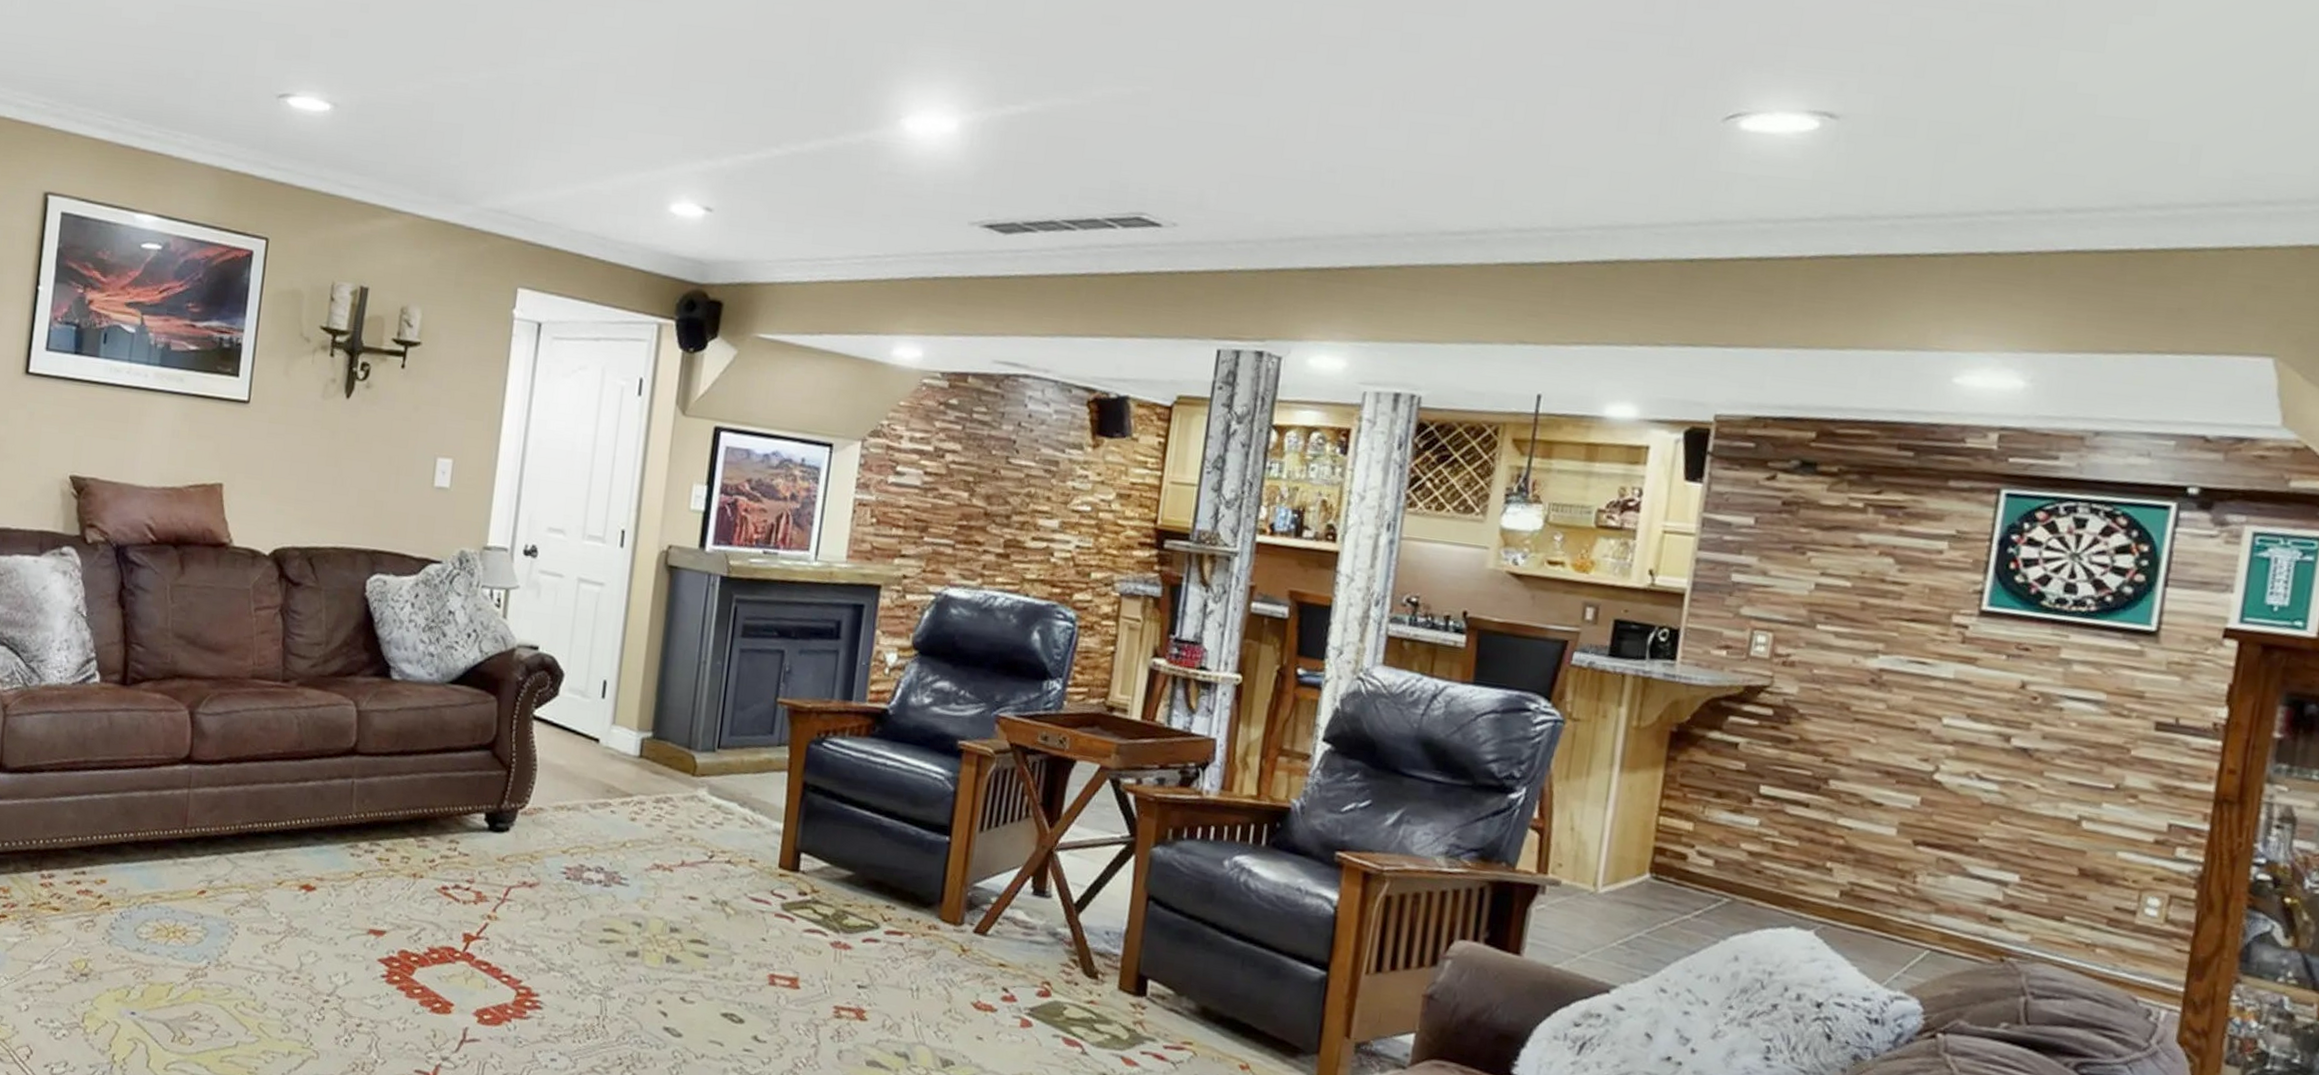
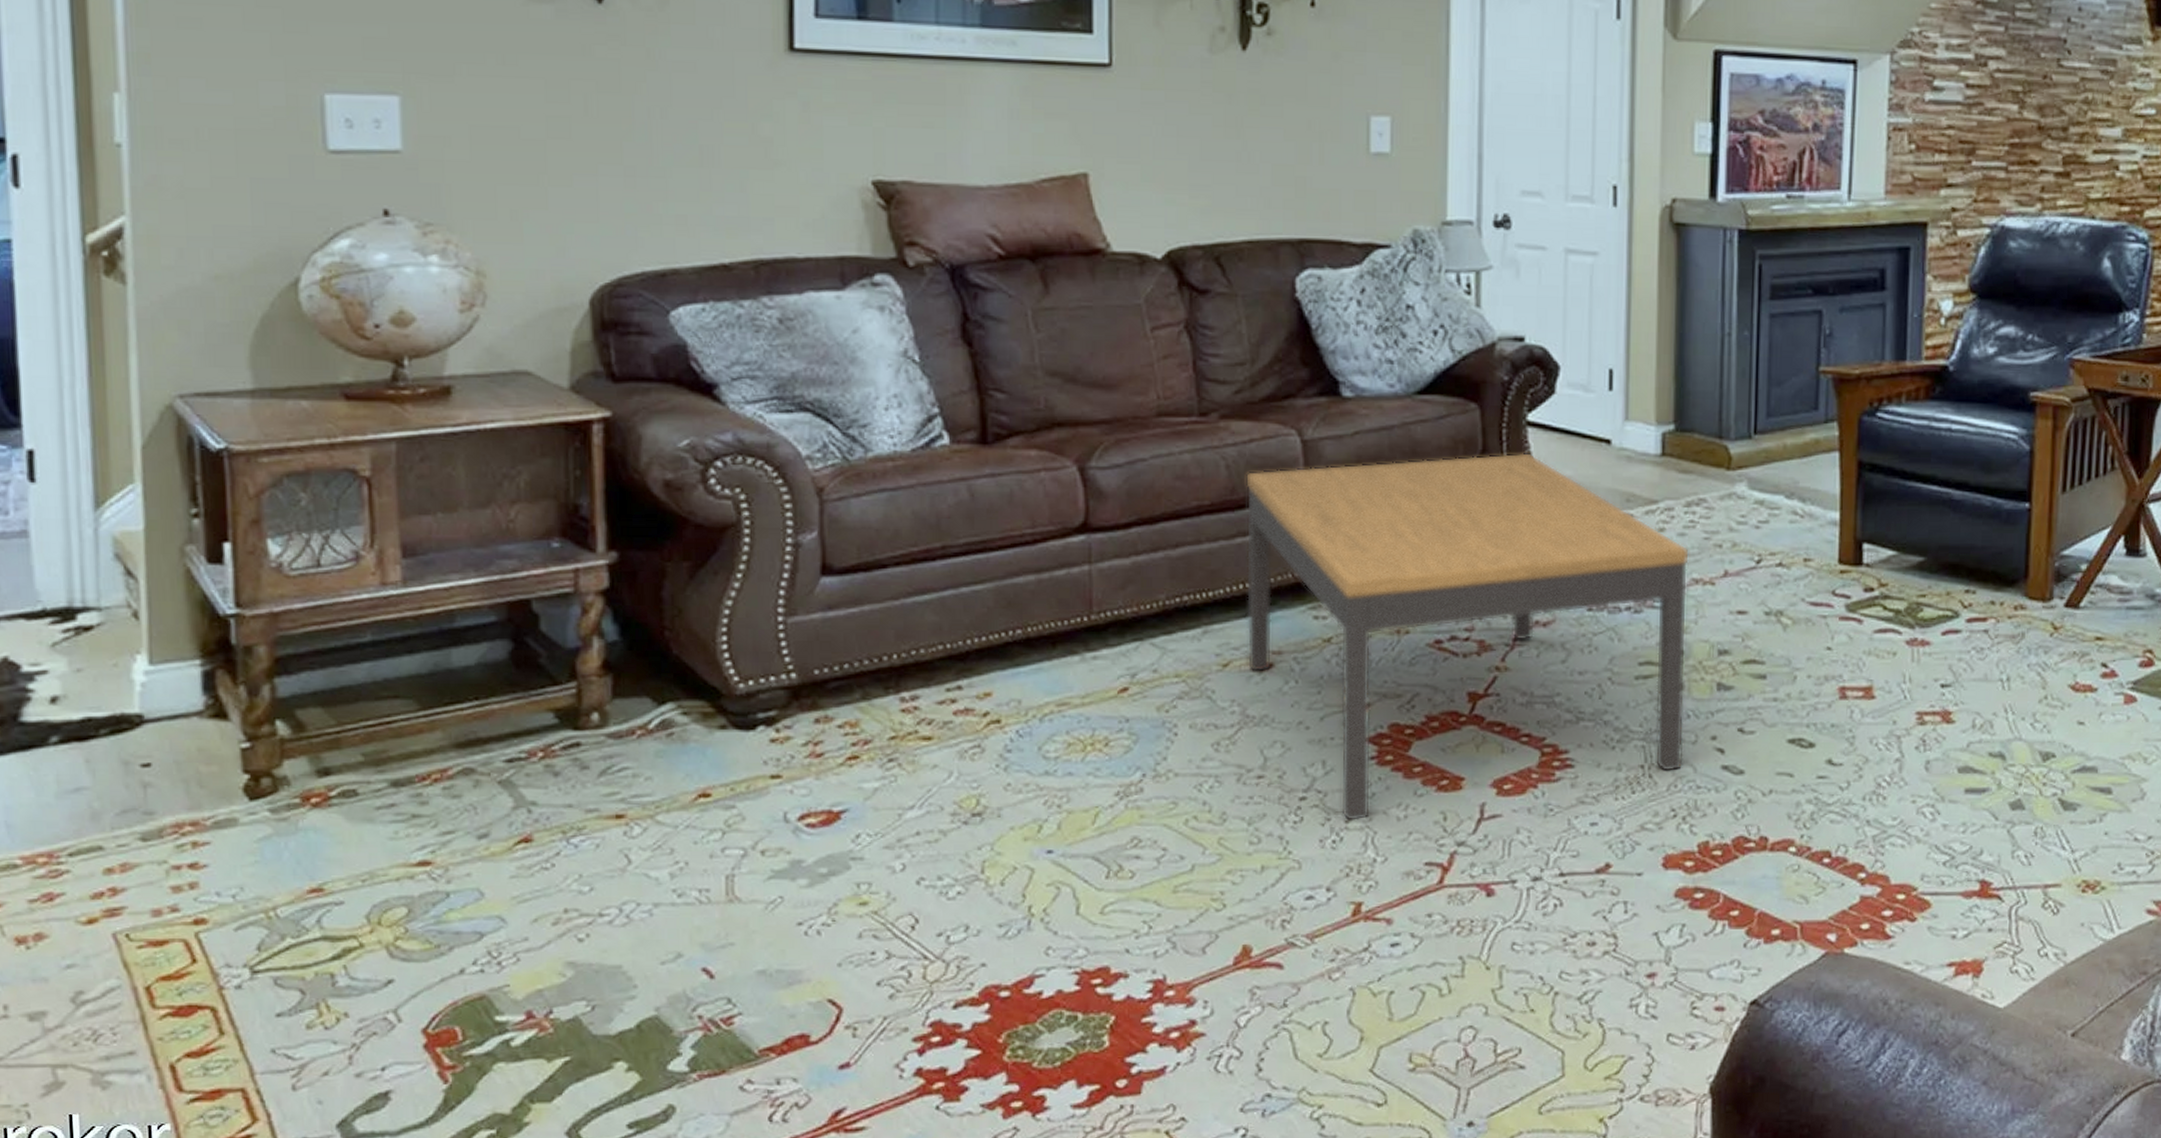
coffee table: none [296,730,654,1027] -> present [1245,453,1689,822]

